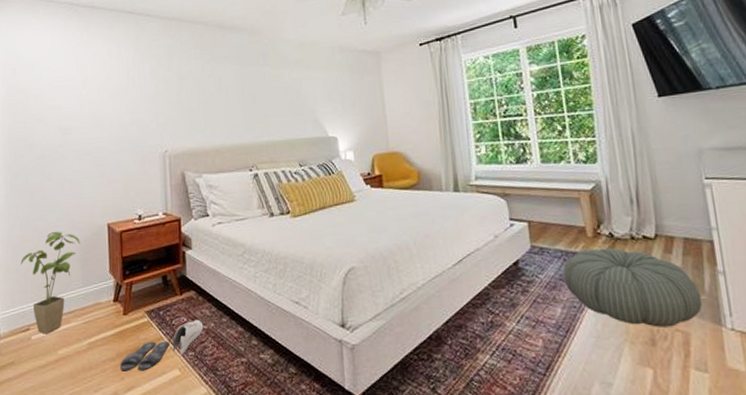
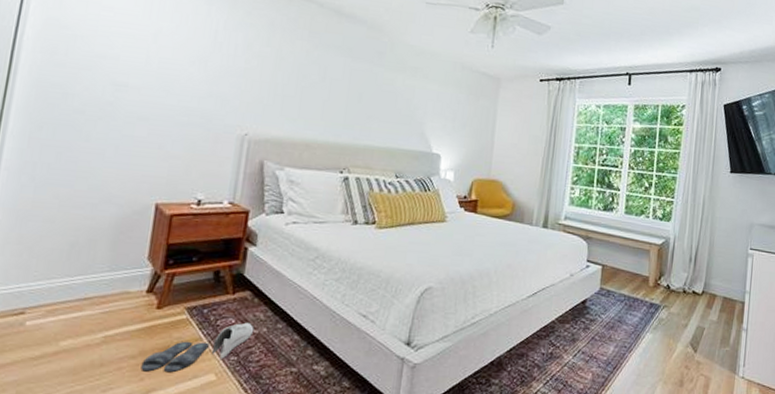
house plant: present [21,231,80,334] -> none [26,202,116,321]
pouf: present [563,248,703,327] -> none [621,296,726,372]

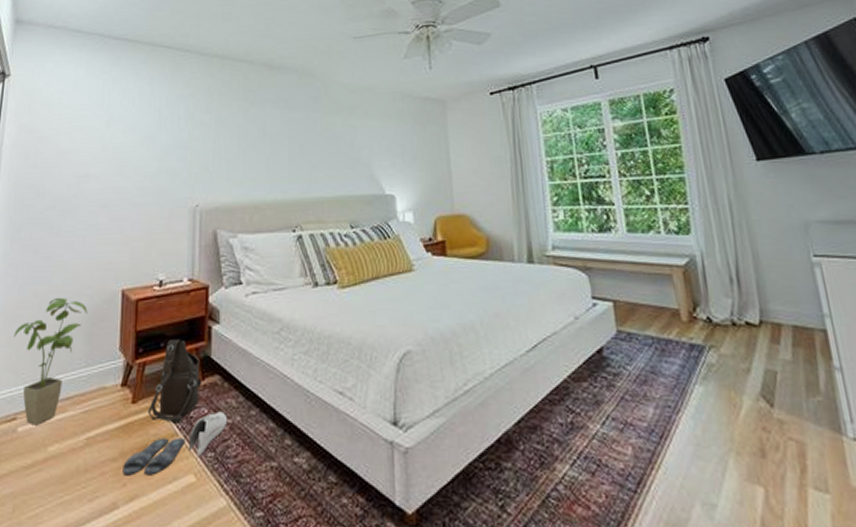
house plant: none [26,202,116,321] -> present [14,297,88,425]
shoulder bag: none [173,255,233,330] -> present [148,339,203,424]

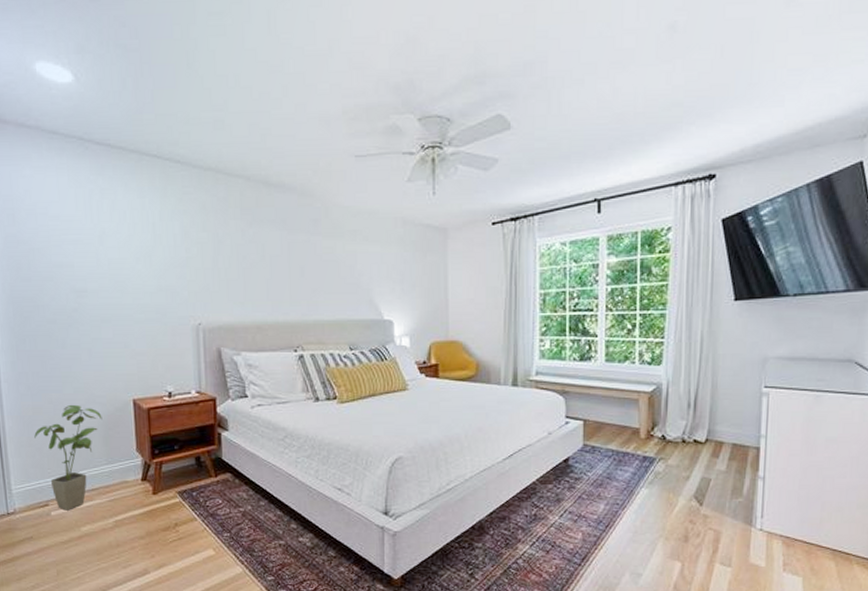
slippers: present [122,437,185,476] -> none [150,521,203,550]
shoulder bag: present [148,339,203,424] -> none [168,443,216,511]
shoe: present [188,411,228,458] -> none [206,502,240,537]

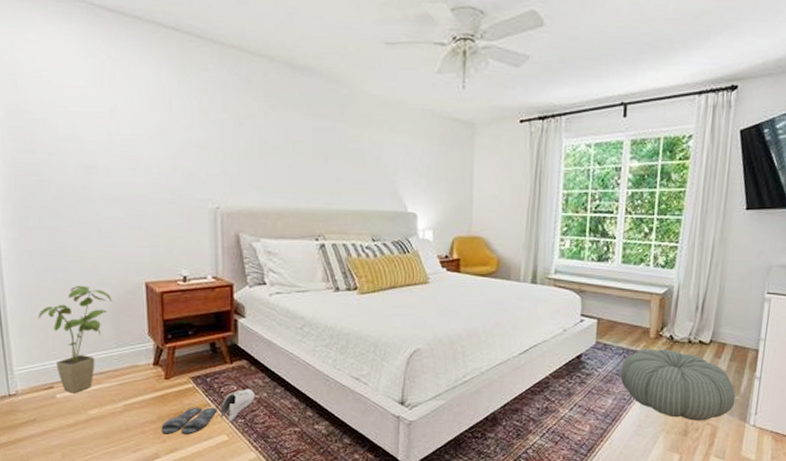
slippers: none [150,521,203,550] -> present [161,407,217,435]
shoe: none [206,502,240,537] -> present [220,388,255,423]
pouf: none [611,450,739,526] -> present [620,348,736,421]

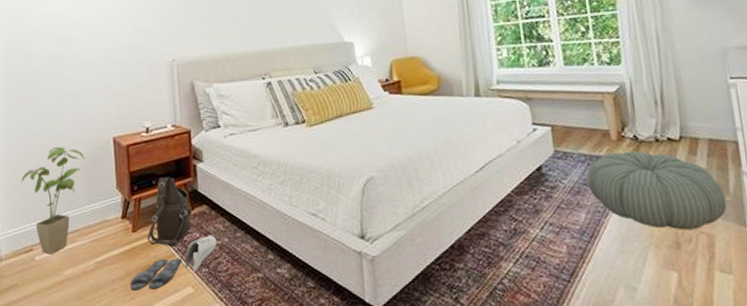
shoulder bag: none [181,328,231,397] -> present [147,176,193,247]

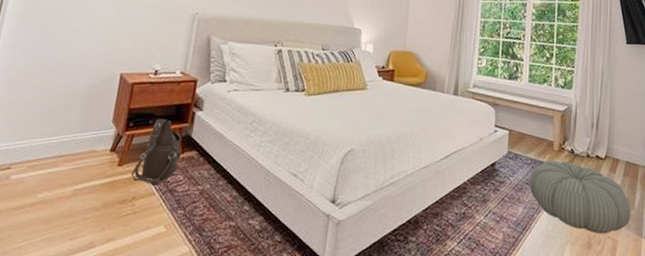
house plant: present [21,146,85,255] -> none [16,72,88,176]
slippers: present [130,257,182,291] -> none [102,195,161,224]
shoe: present [184,234,217,273] -> none [162,179,199,214]

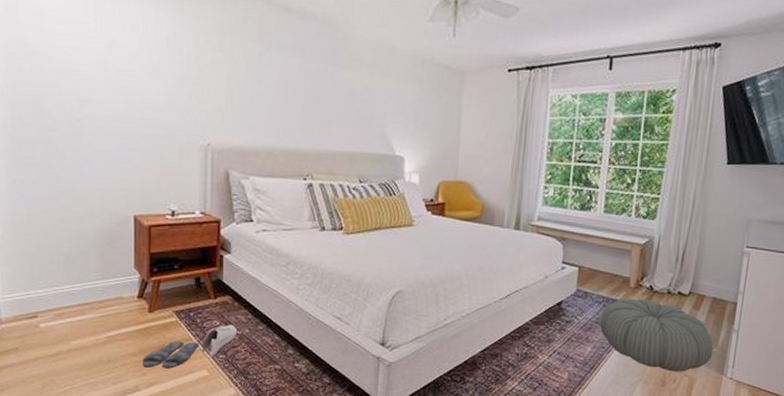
slippers: none [102,195,161,224] -> present [142,341,199,369]
shoulder bag: present [131,118,182,186] -> none [164,263,215,331]
shoe: none [162,179,199,214] -> present [201,324,238,358]

